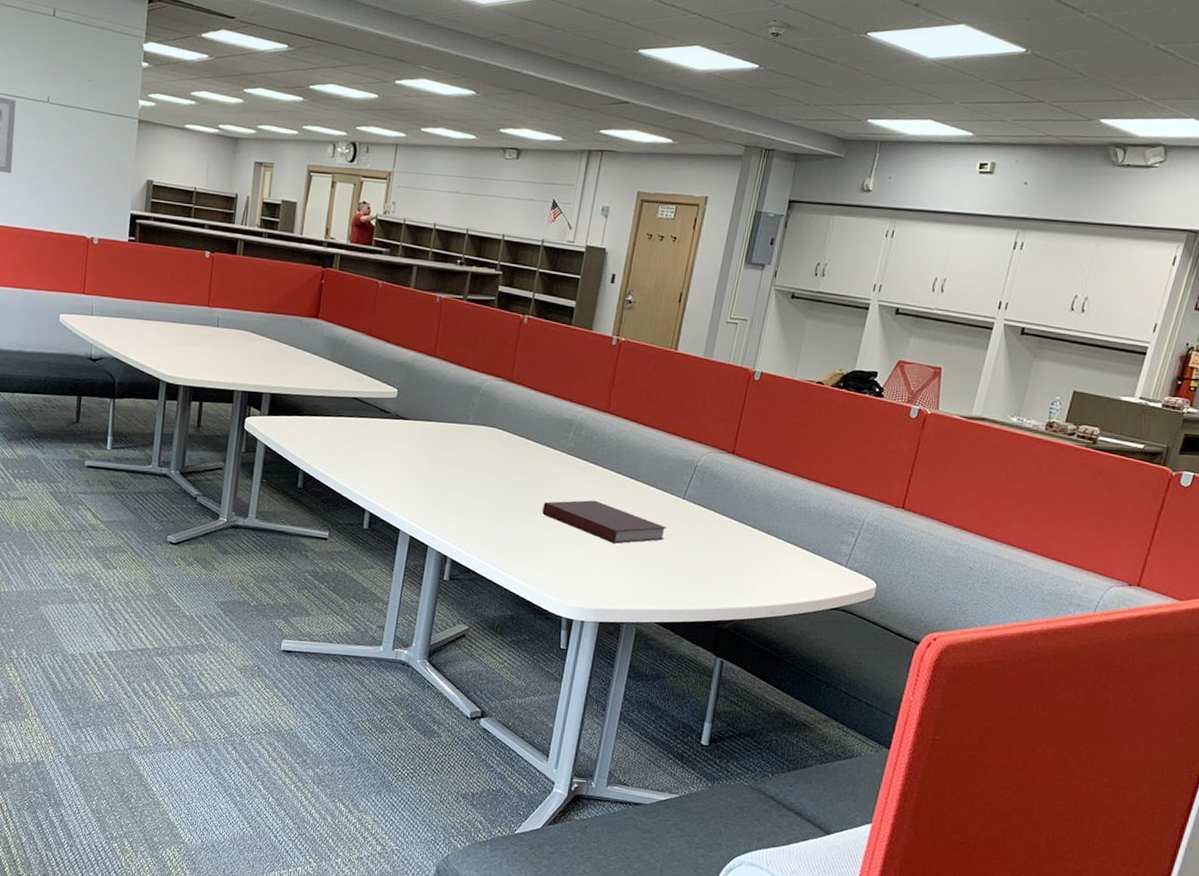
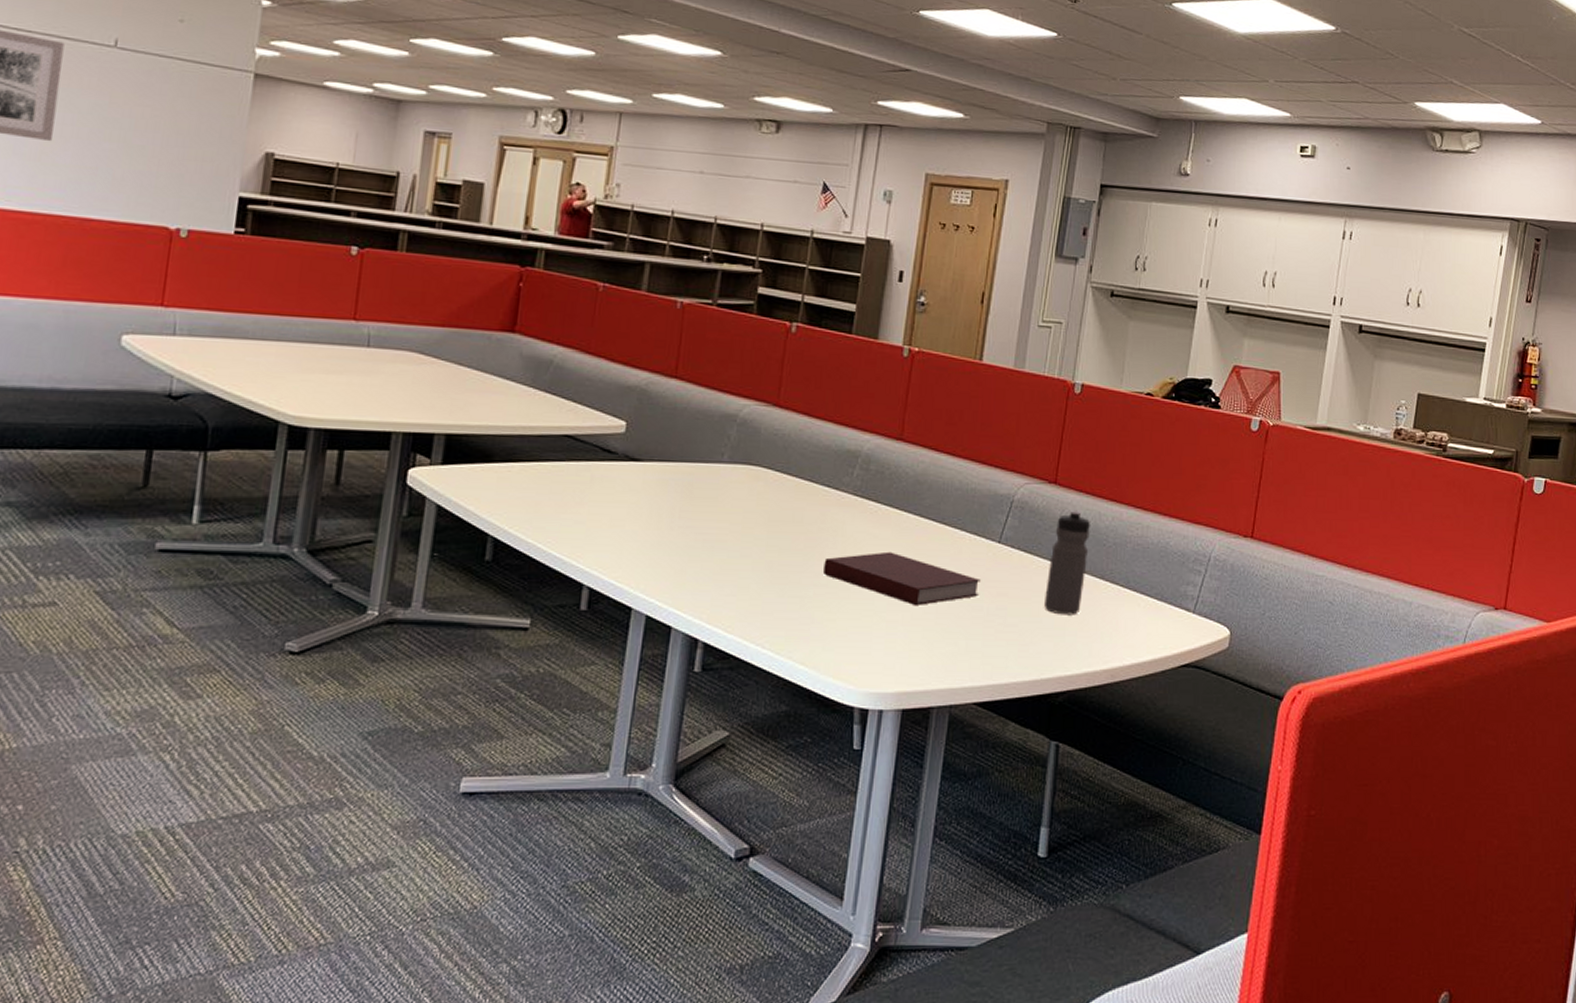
water bottle: none [717,476,761,561] -> present [1043,510,1090,615]

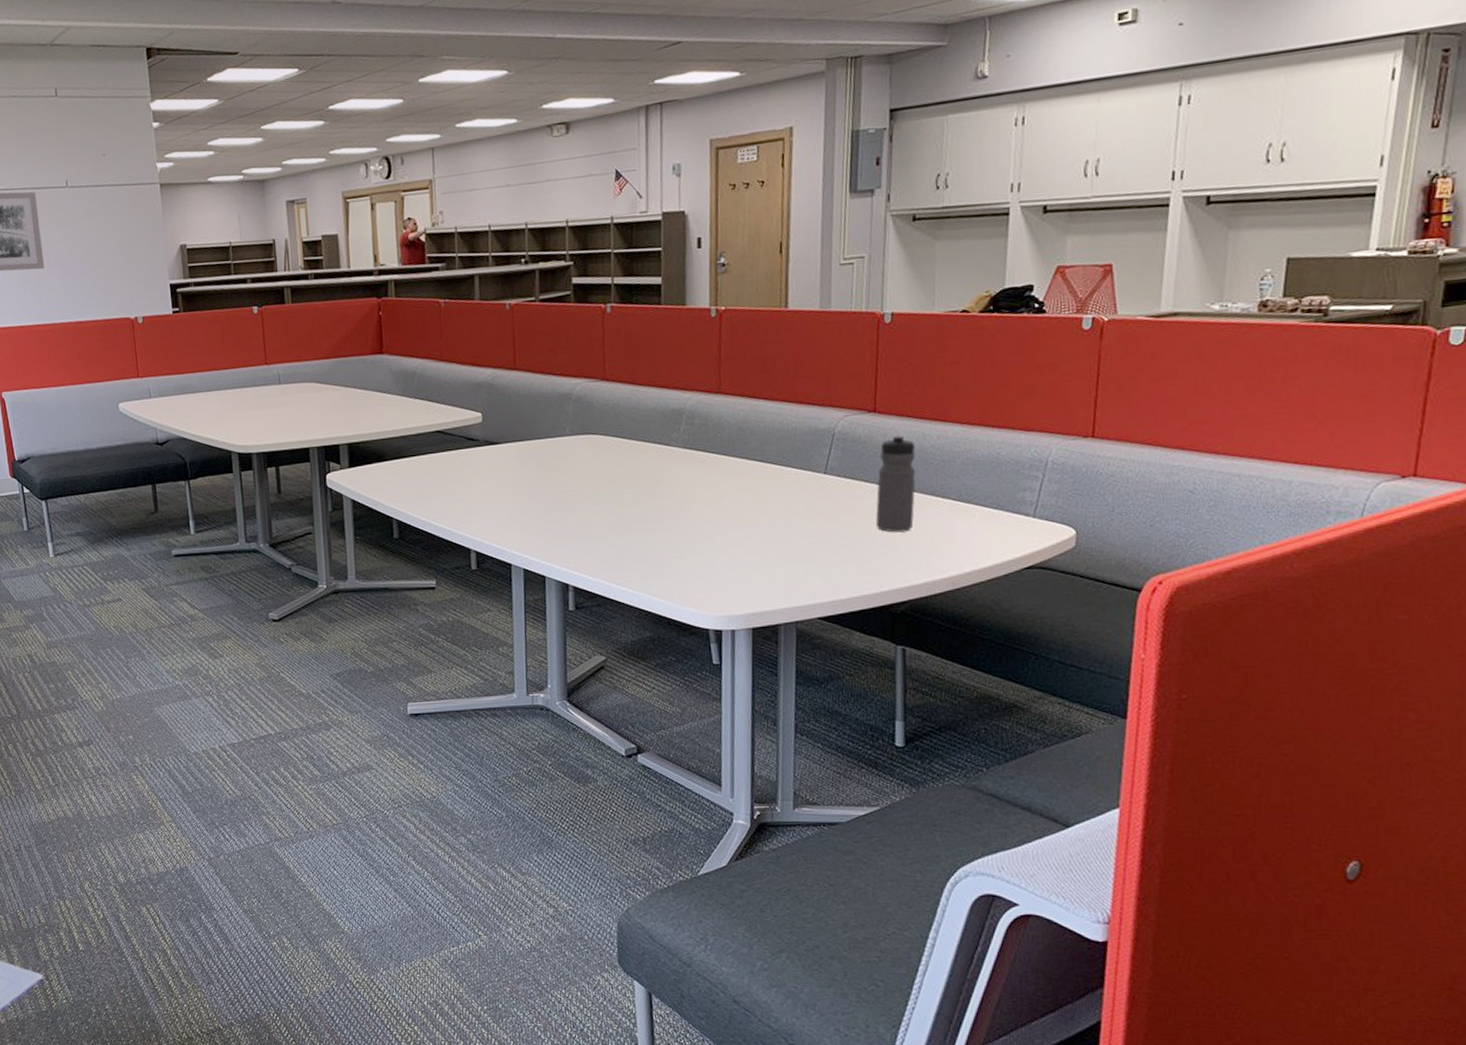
notebook: present [823,551,981,605] -> none [665,493,812,538]

